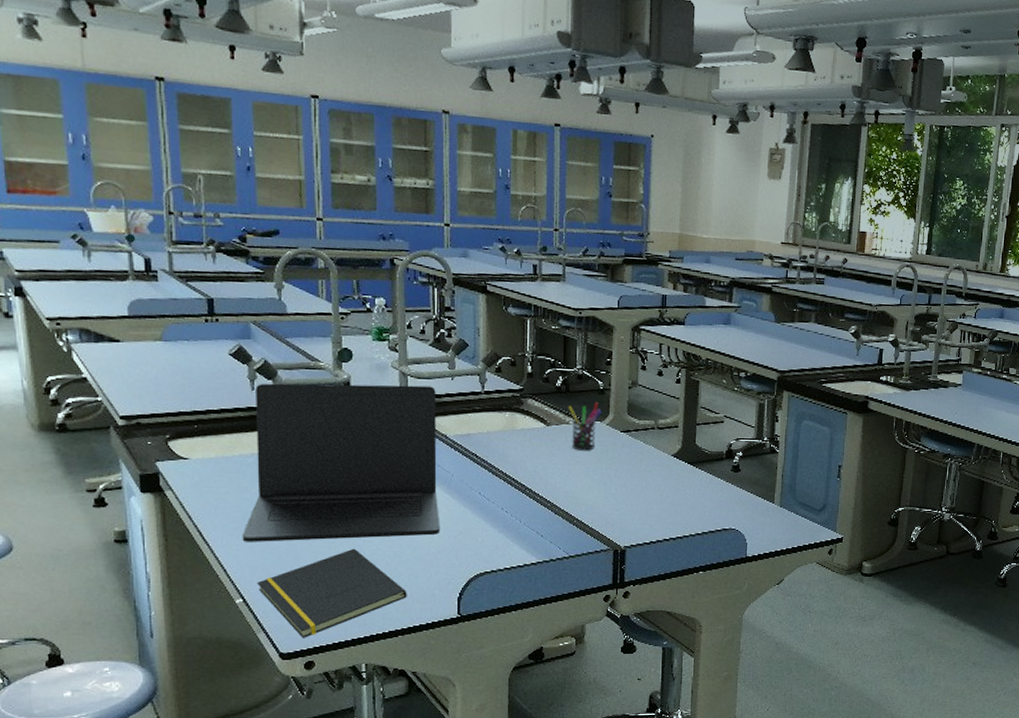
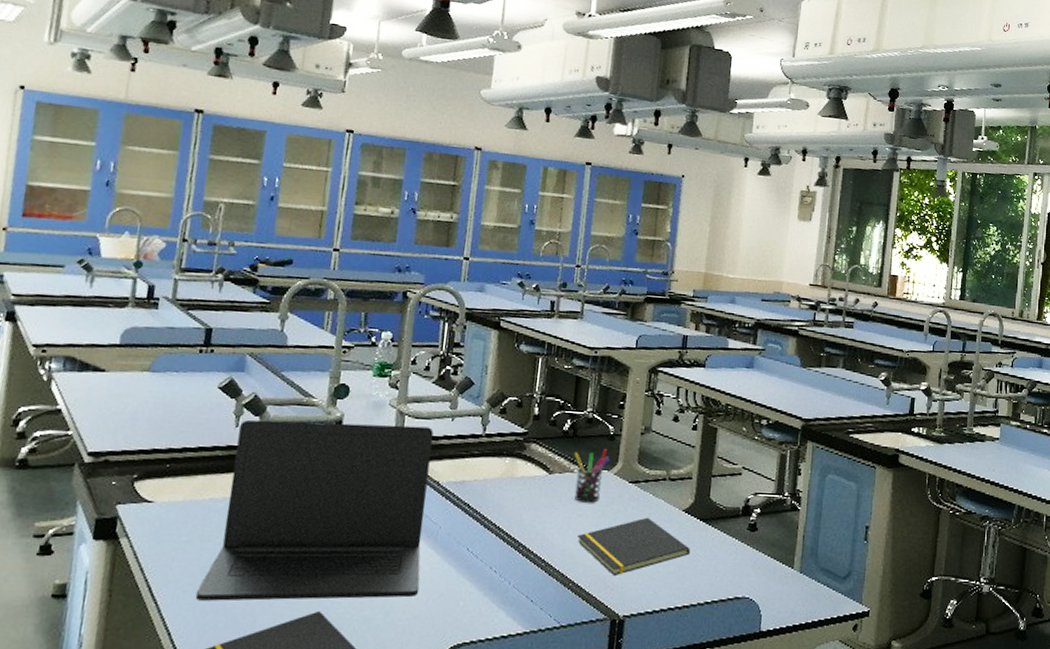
notepad: none [578,462,680,514] -> present [577,517,690,577]

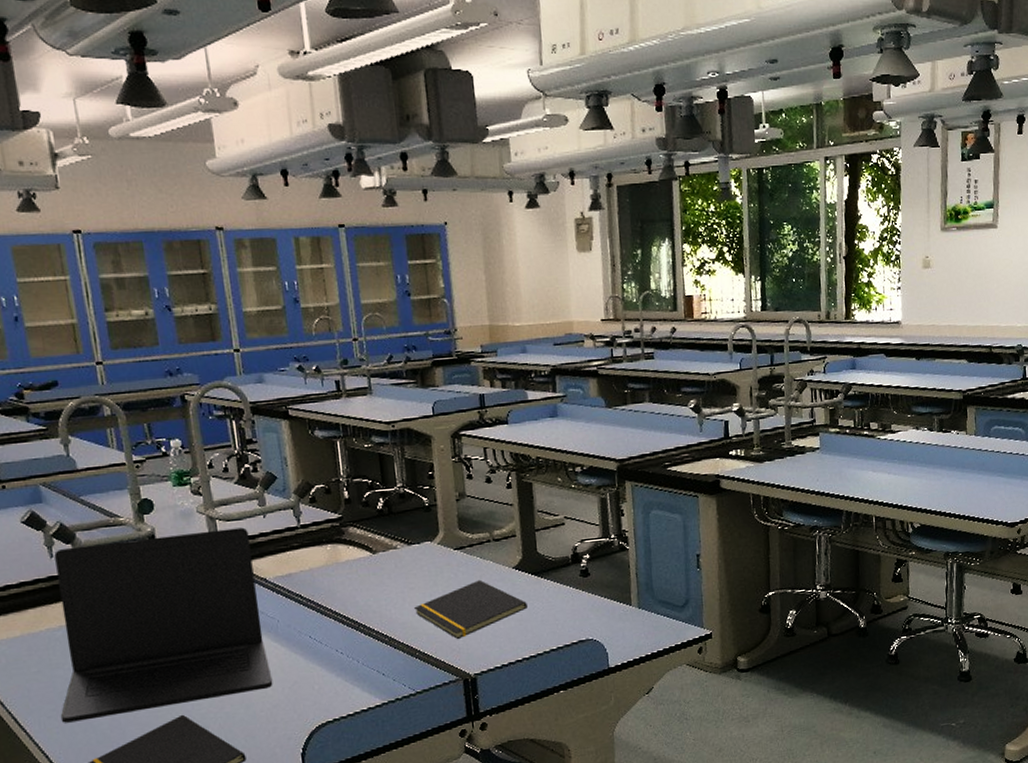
pen holder: present [573,449,610,503] -> none [393,521,431,576]

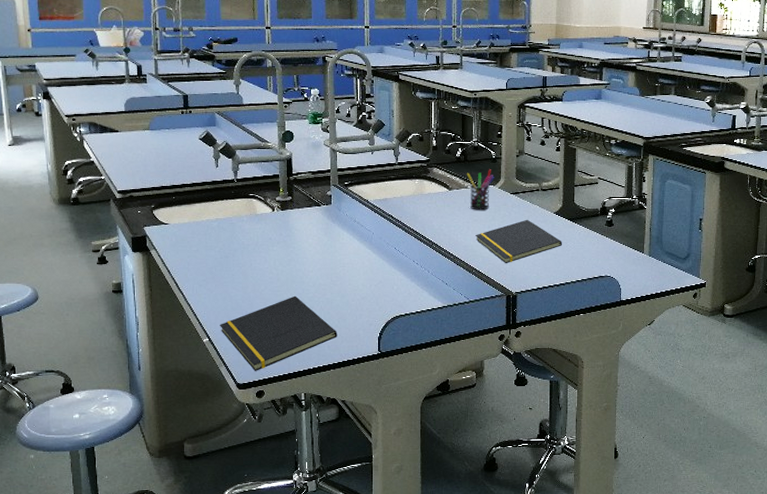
laptop: present [54,527,273,723] -> none [208,159,364,291]
pen holder: none [393,521,431,576] -> present [466,169,494,210]

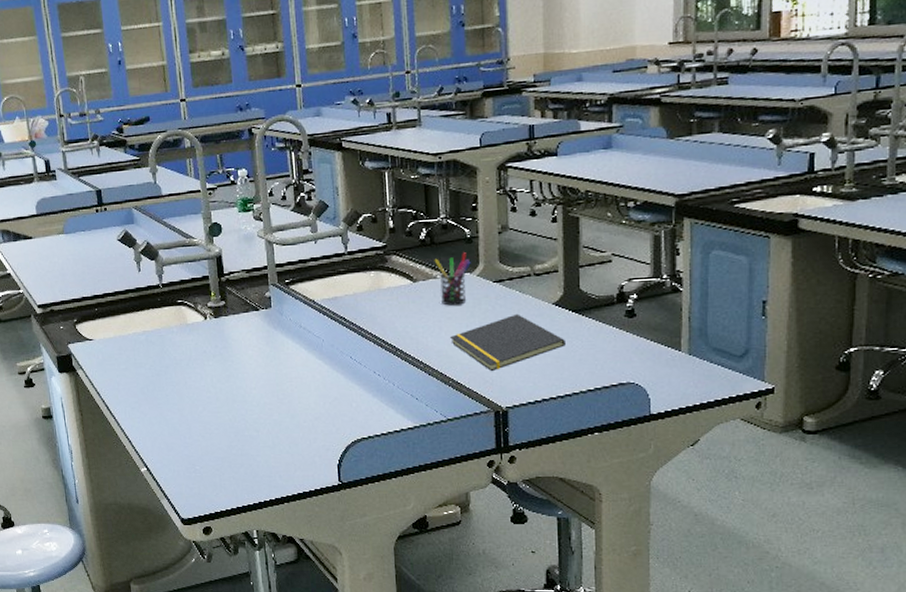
notepad: present [220,295,337,371] -> none [157,417,290,505]

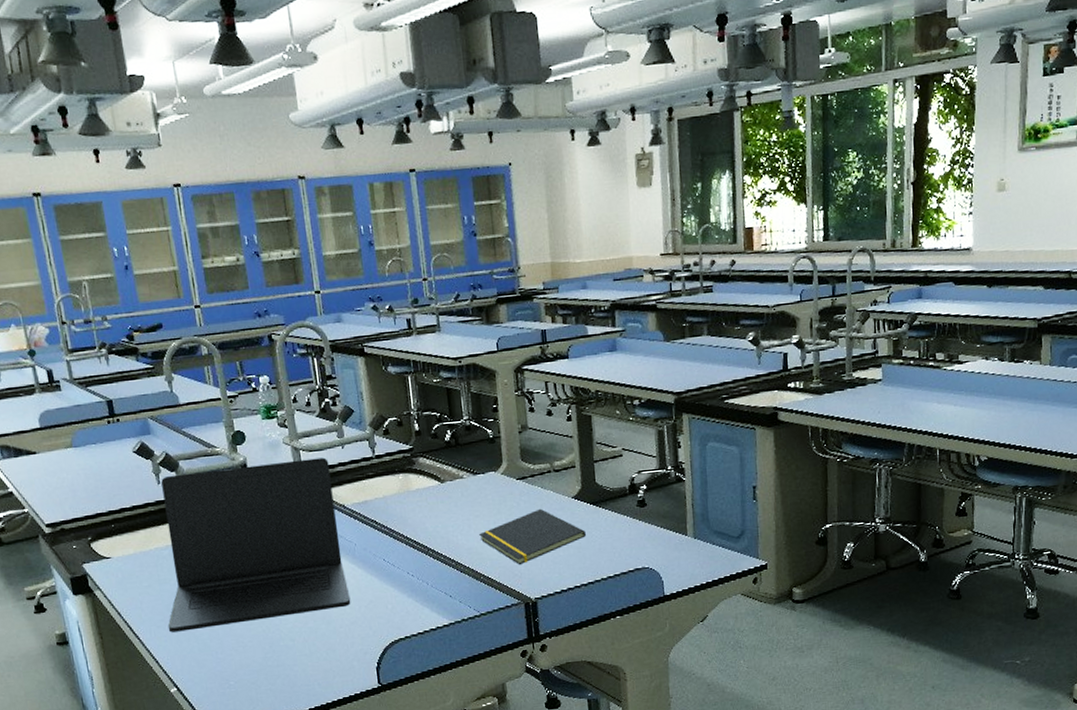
laptop: none [141,252,316,415] -> present [161,457,351,633]
pen holder: present [434,252,471,306] -> none [459,452,495,504]

